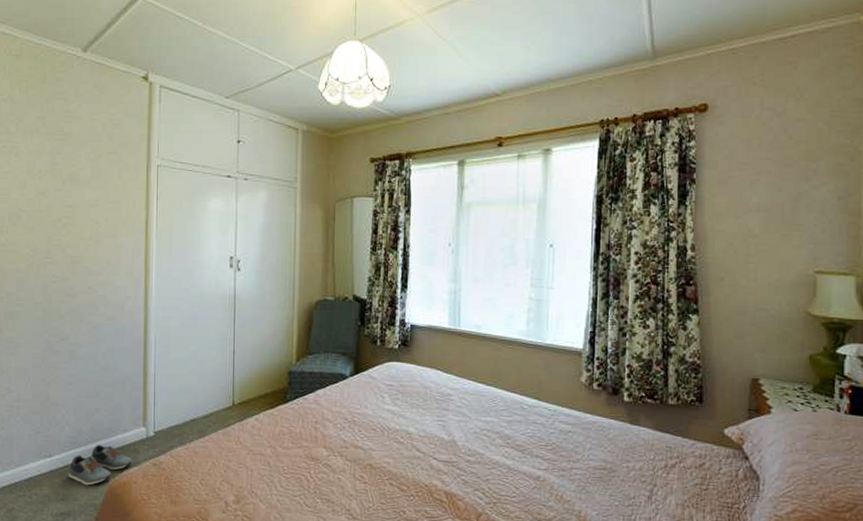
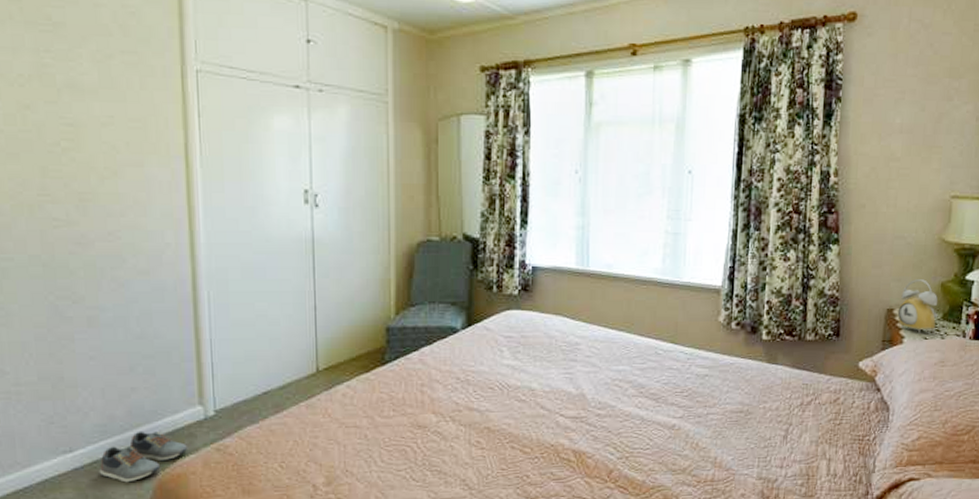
alarm clock: none [763,351,808,406] -> present [897,279,938,334]

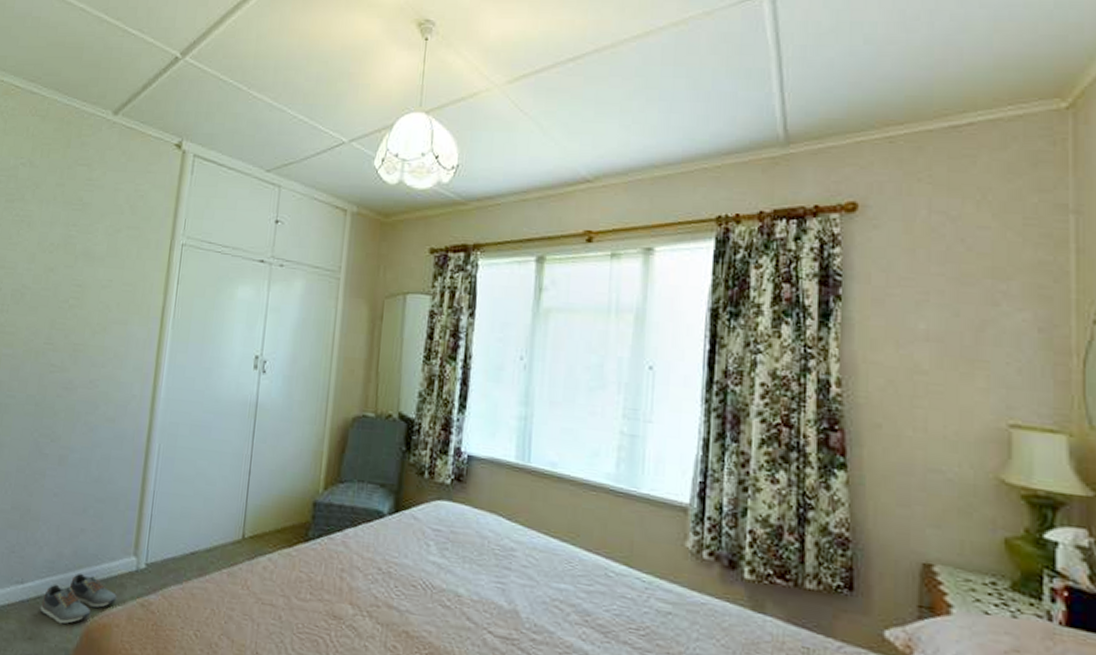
alarm clock: present [897,279,938,334] -> none [939,529,1004,609]

